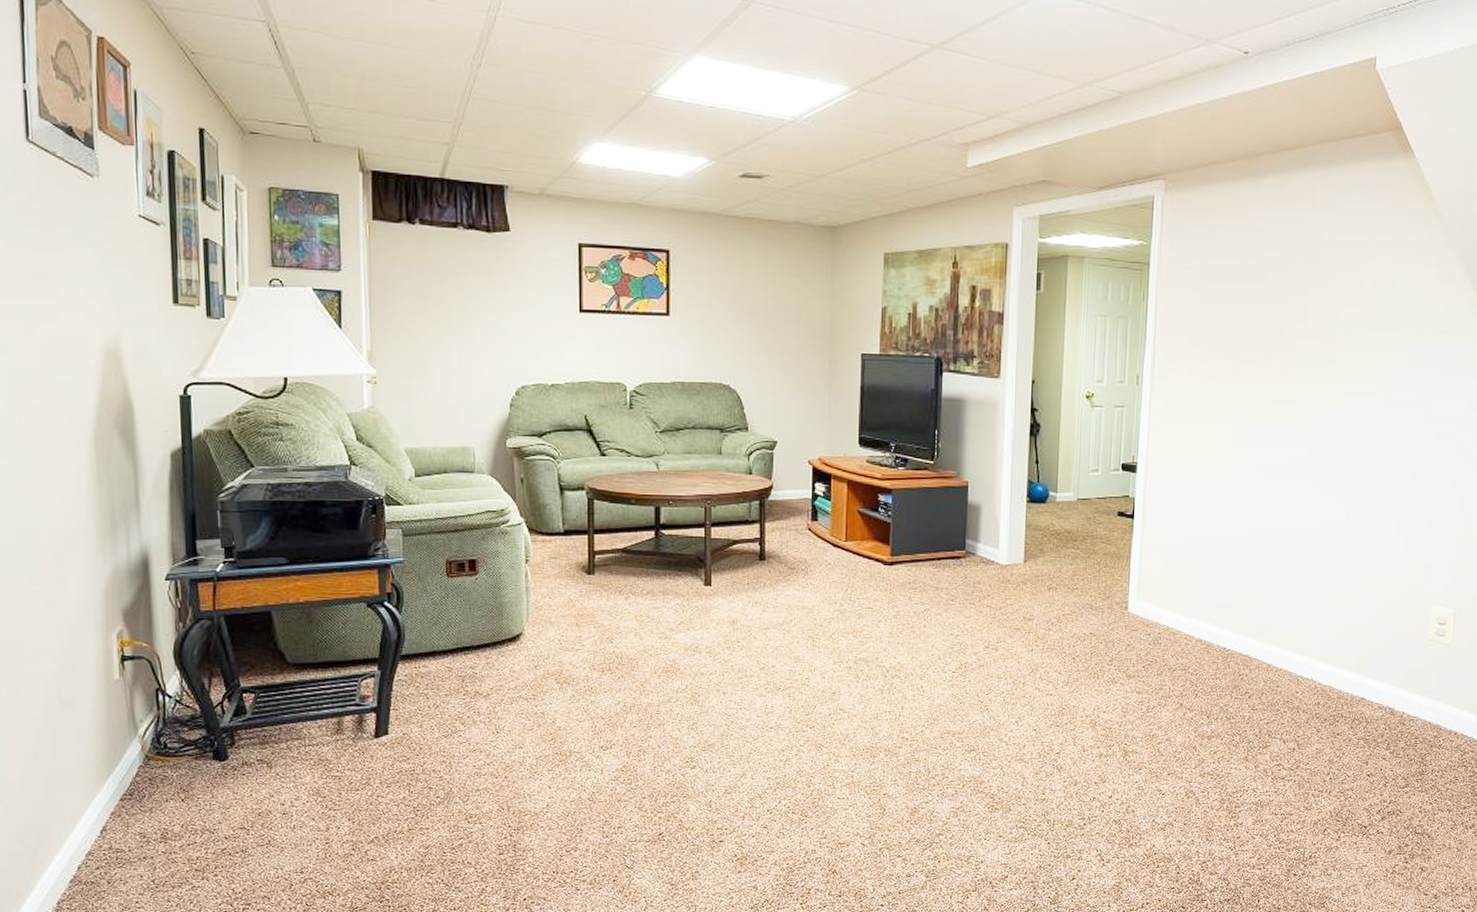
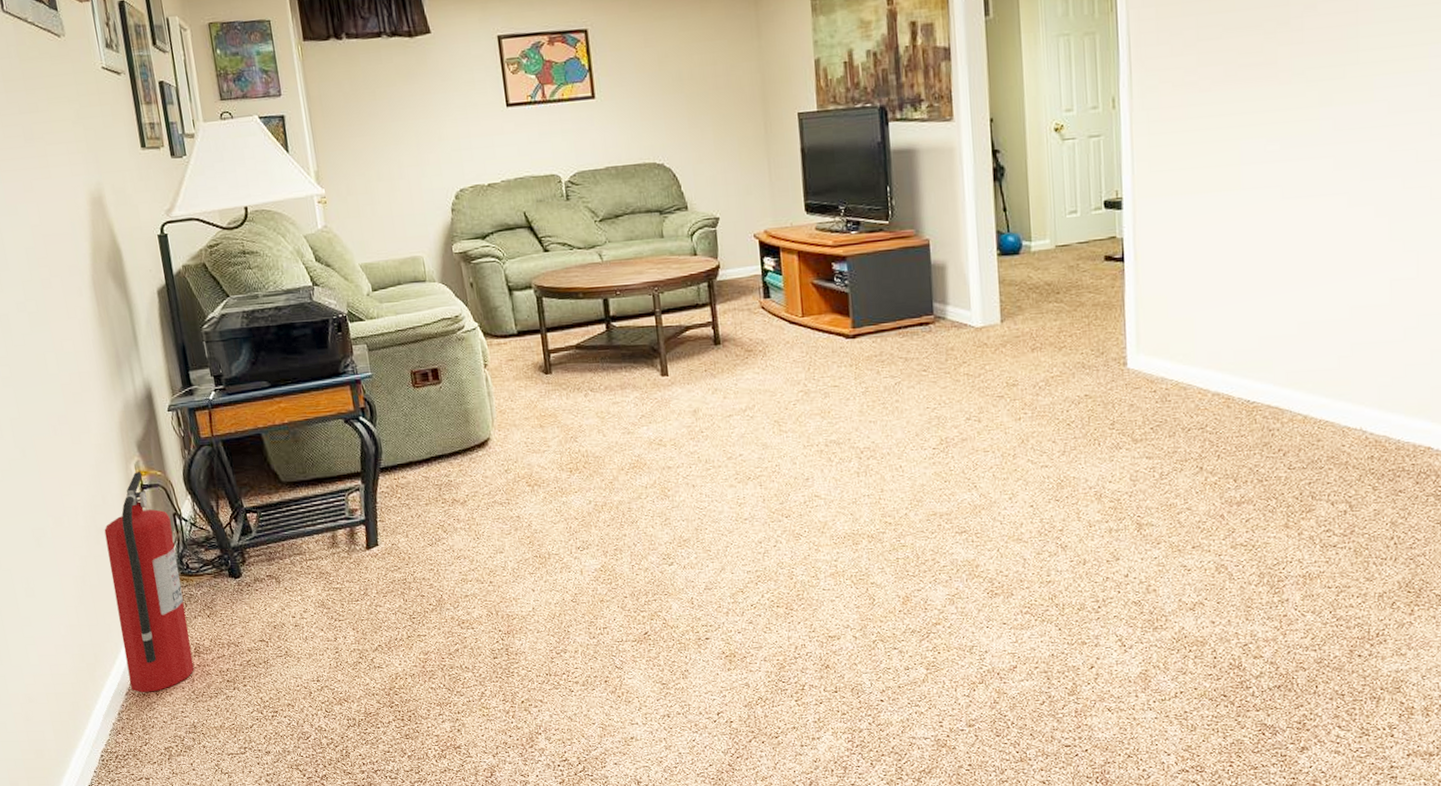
fire extinguisher: none [69,642,158,880] -> present [104,472,195,693]

